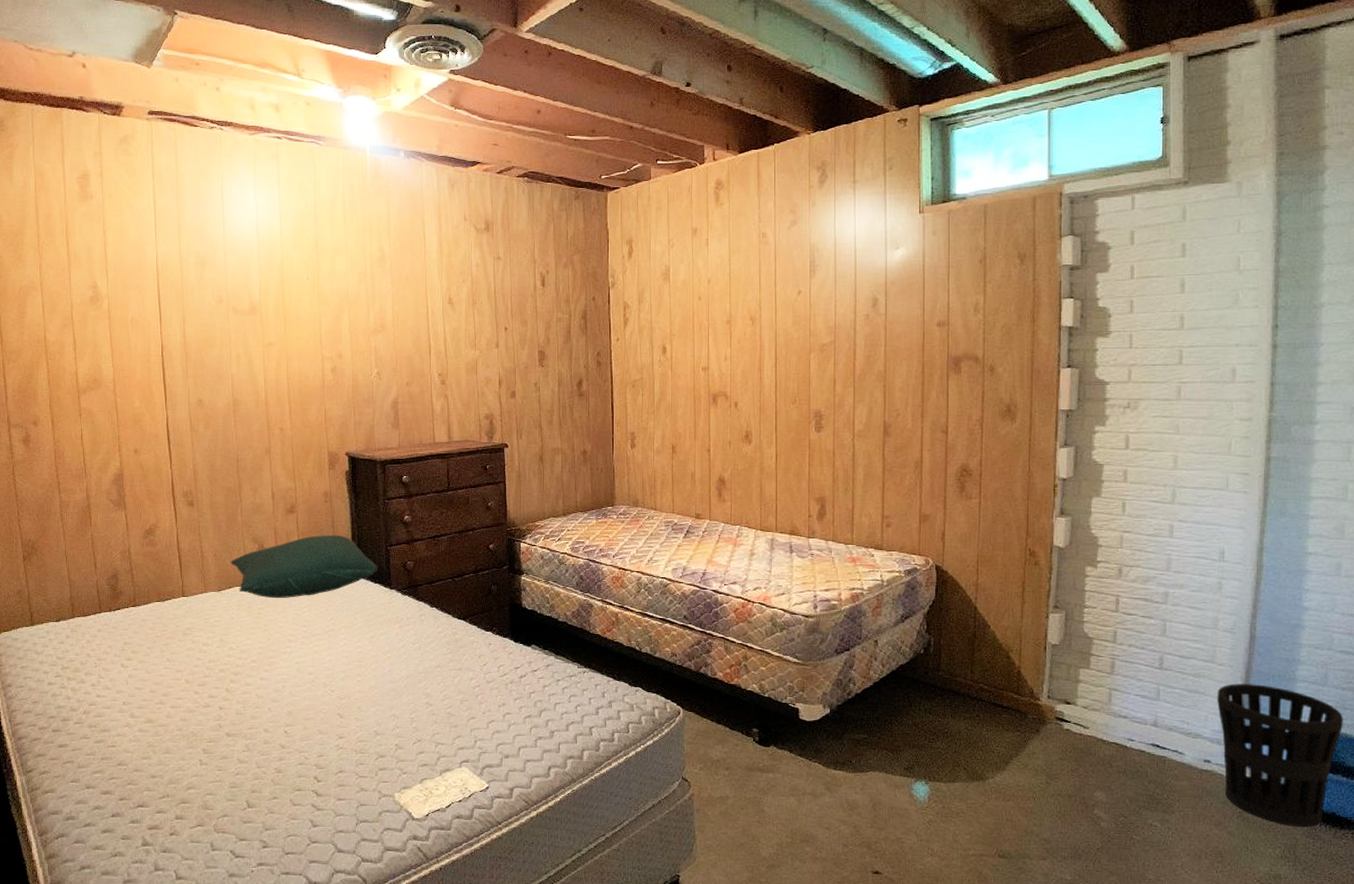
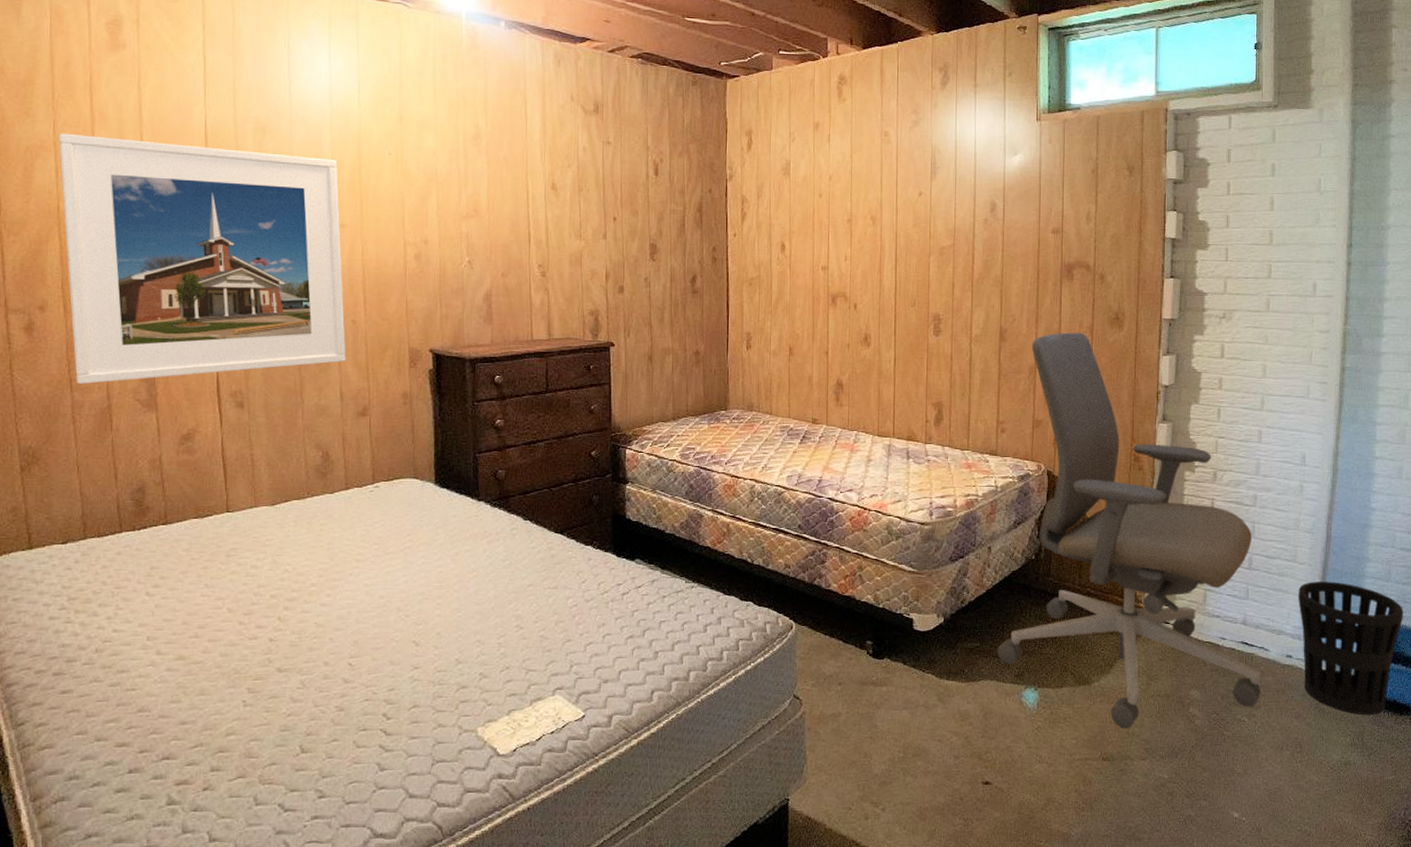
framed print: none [44,274,276,486] -> present [58,133,346,384]
pillow: present [231,535,378,599] -> none [288,441,465,513]
office chair: none [885,426,1176,827] -> present [997,332,1262,729]

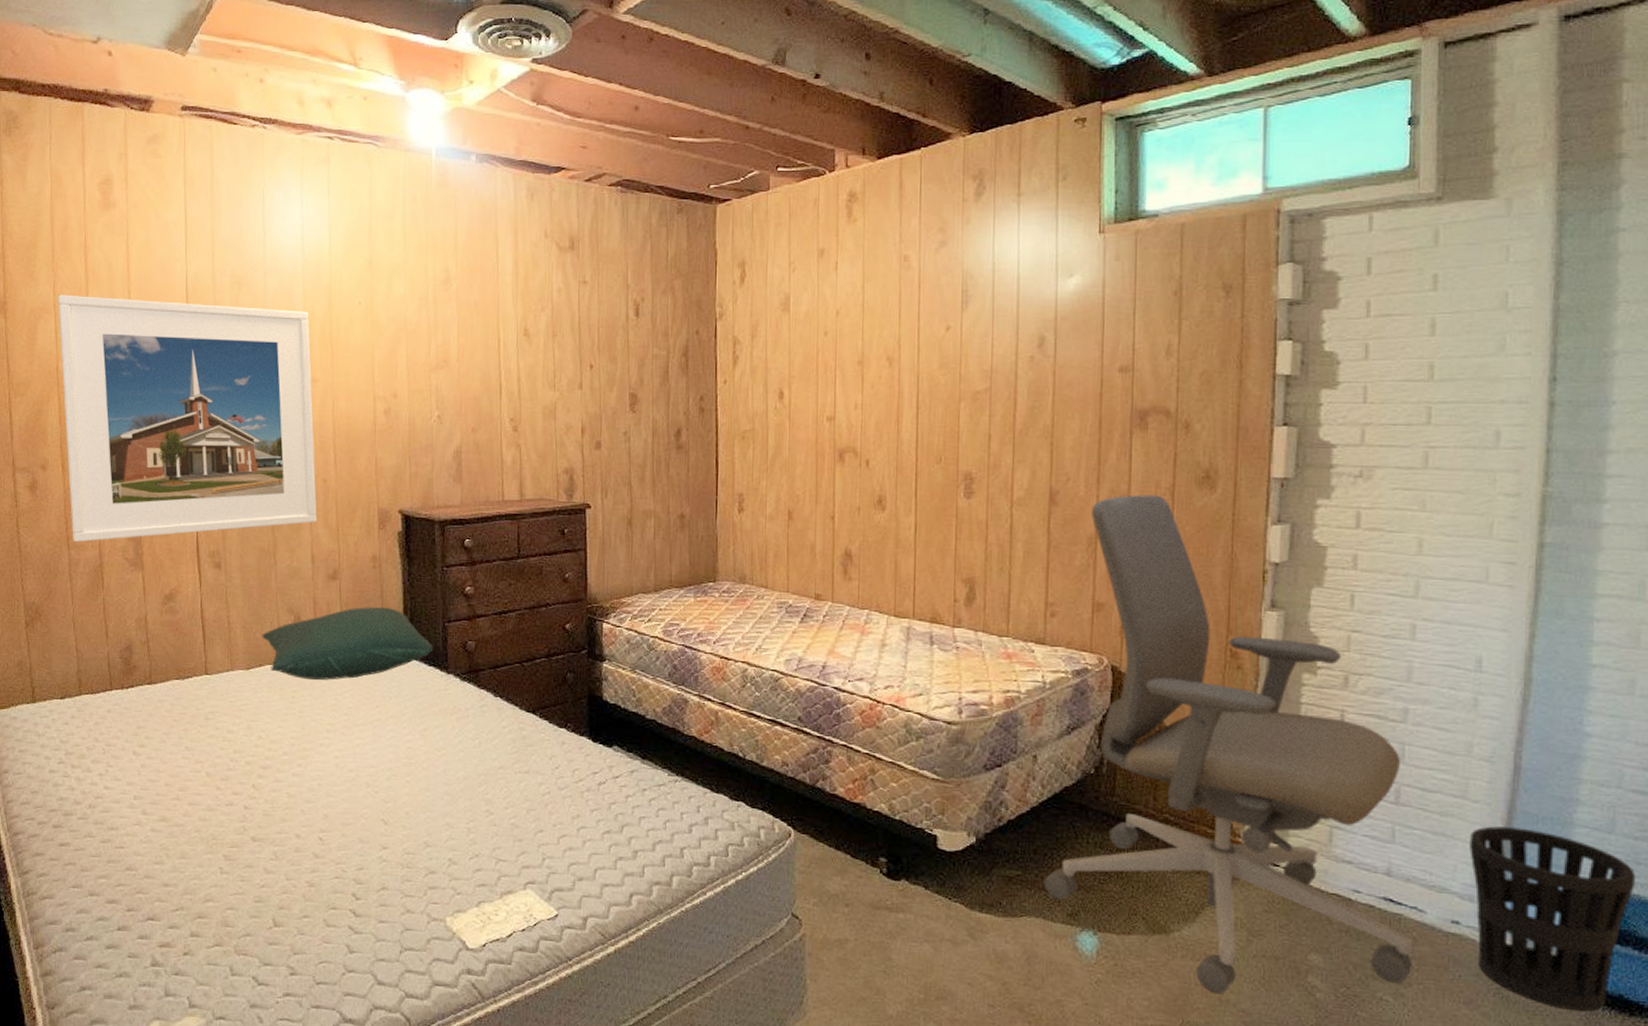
pillow: none [288,441,465,513] -> present [262,607,434,681]

